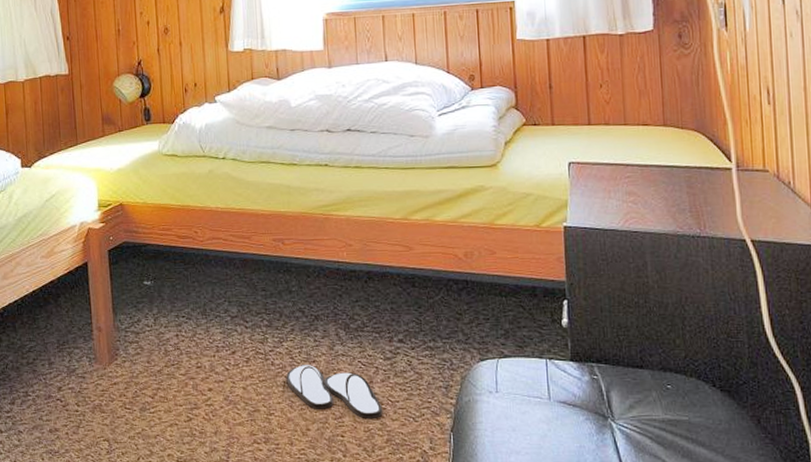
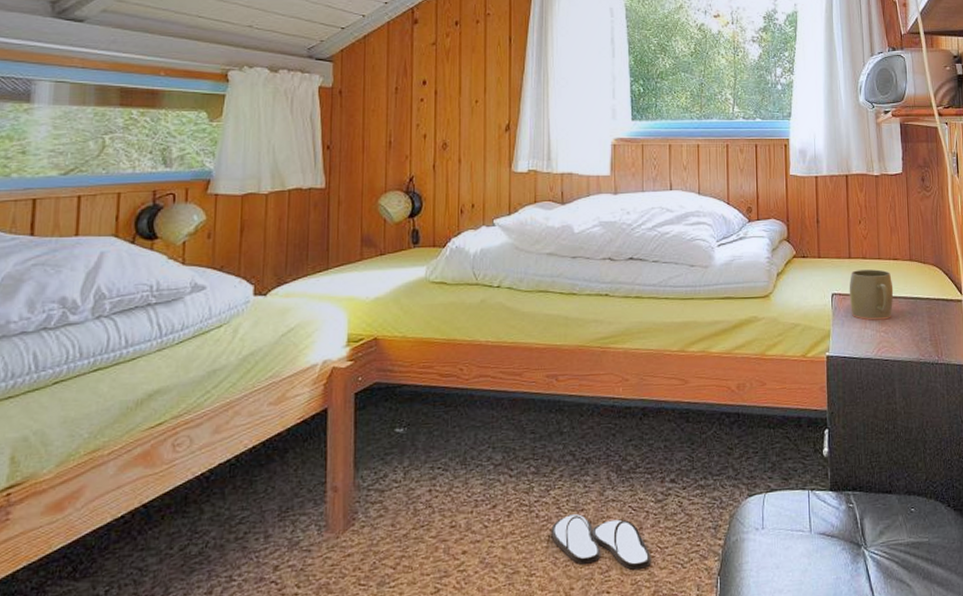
mug: none [589,136,644,190] -> present [849,269,894,321]

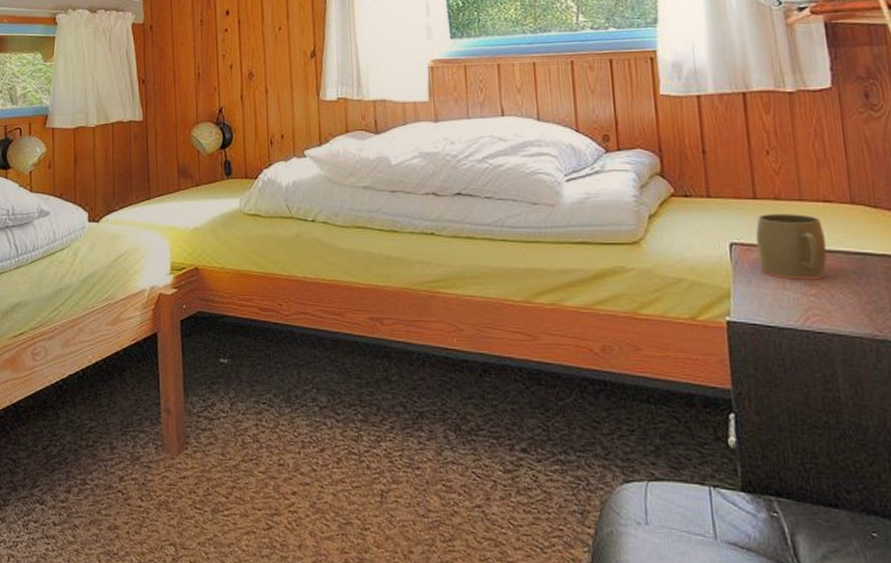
slippers: present [551,514,651,570] -> none [384,471,503,545]

